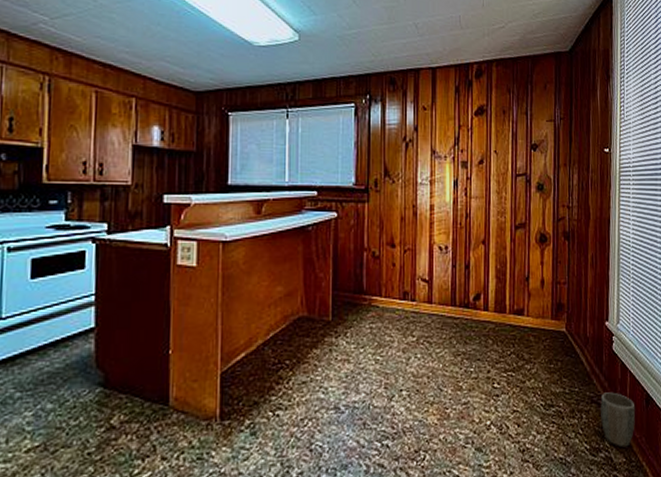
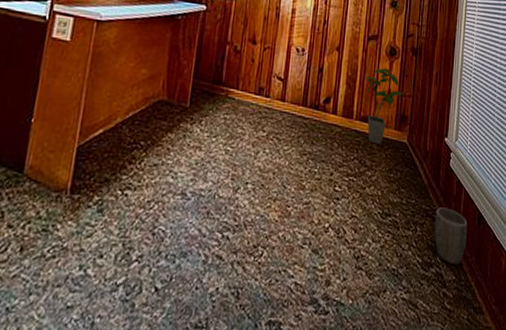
house plant: none [515,257,560,336] -> present [365,68,405,144]

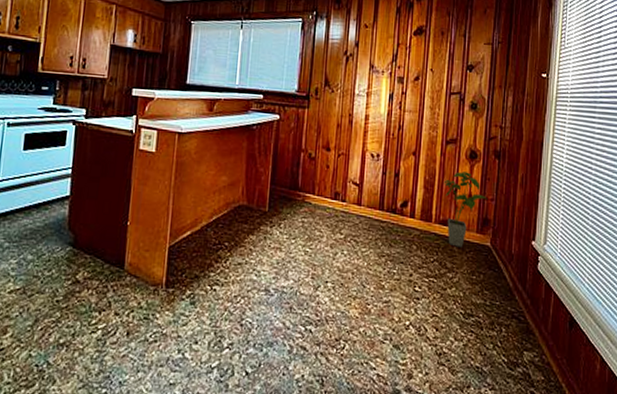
plant pot: present [434,207,468,265] -> none [521,310,558,366]

